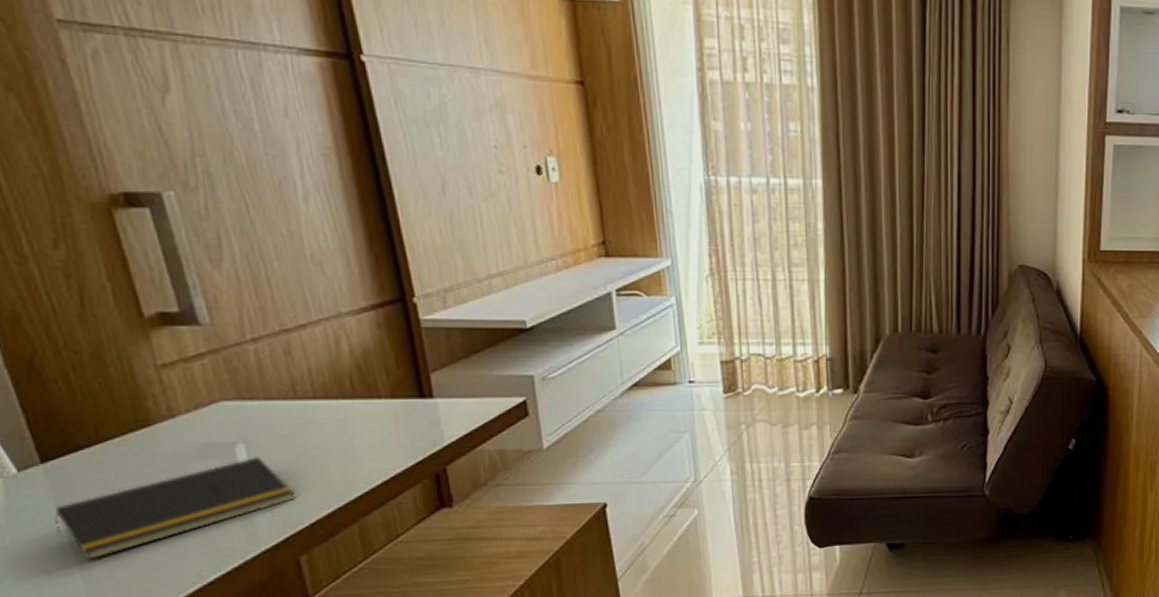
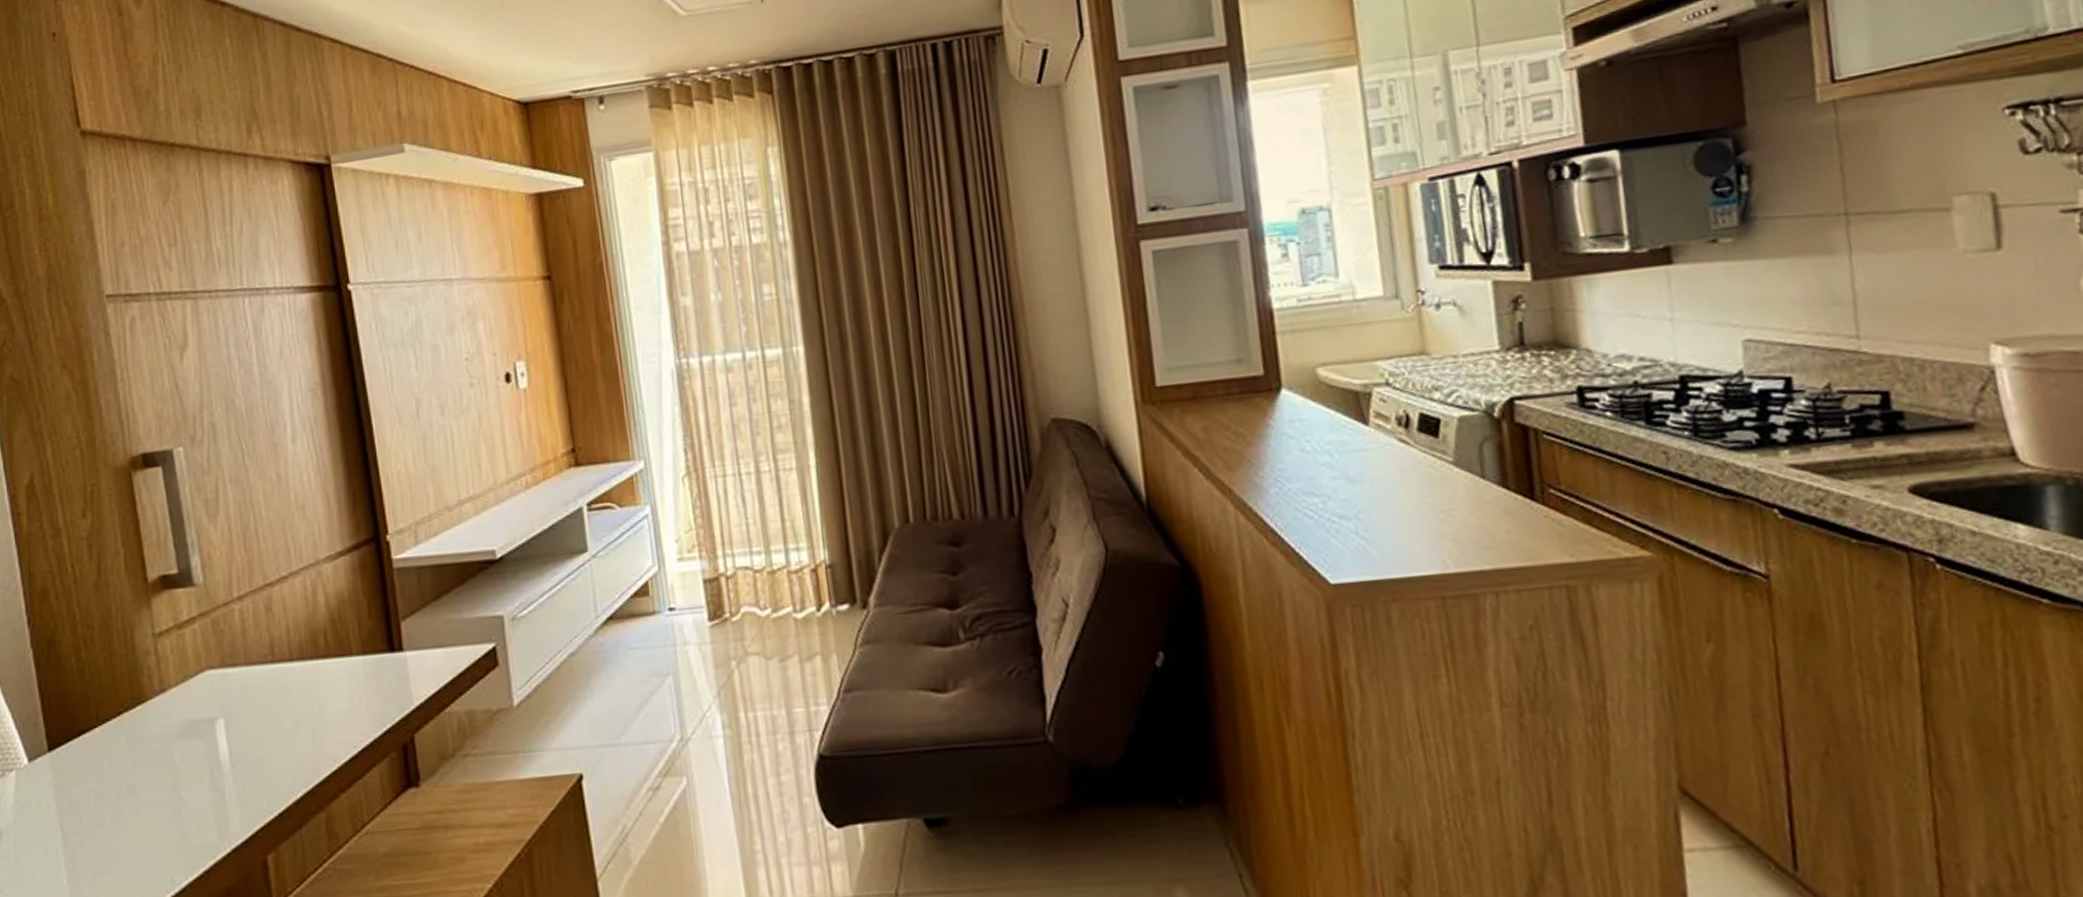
notepad: present [54,457,296,560] -> none [52,733,267,863]

